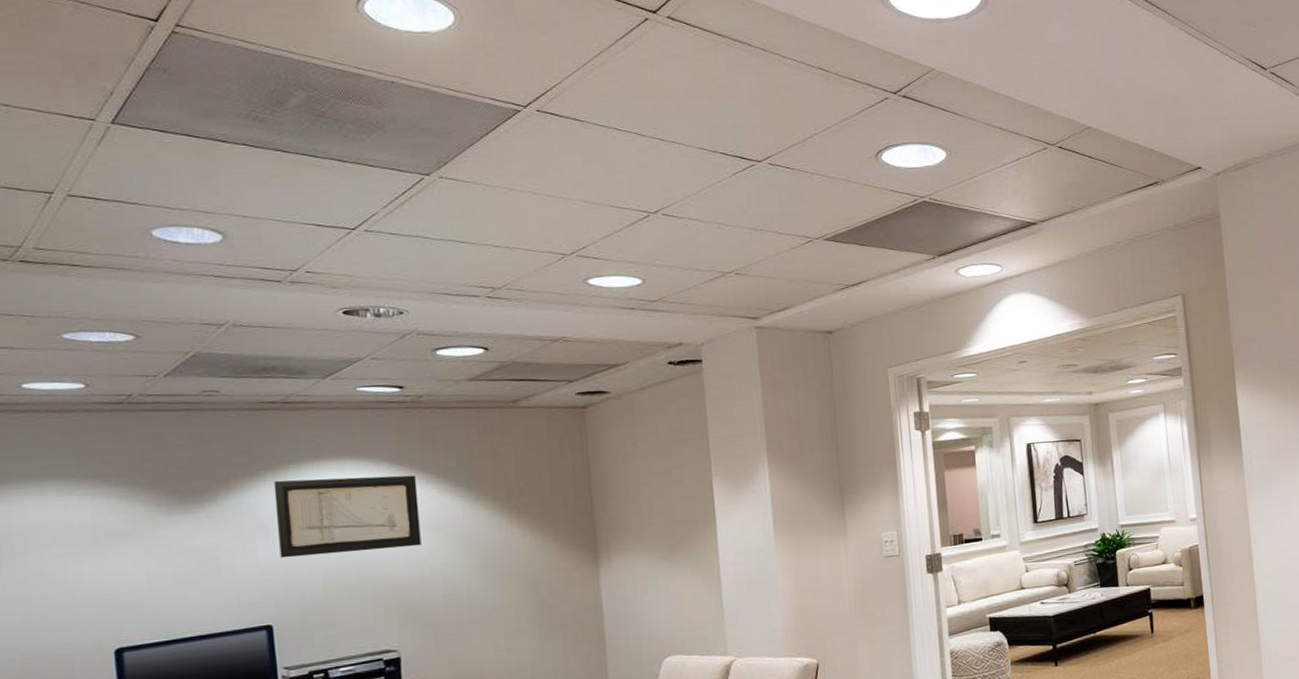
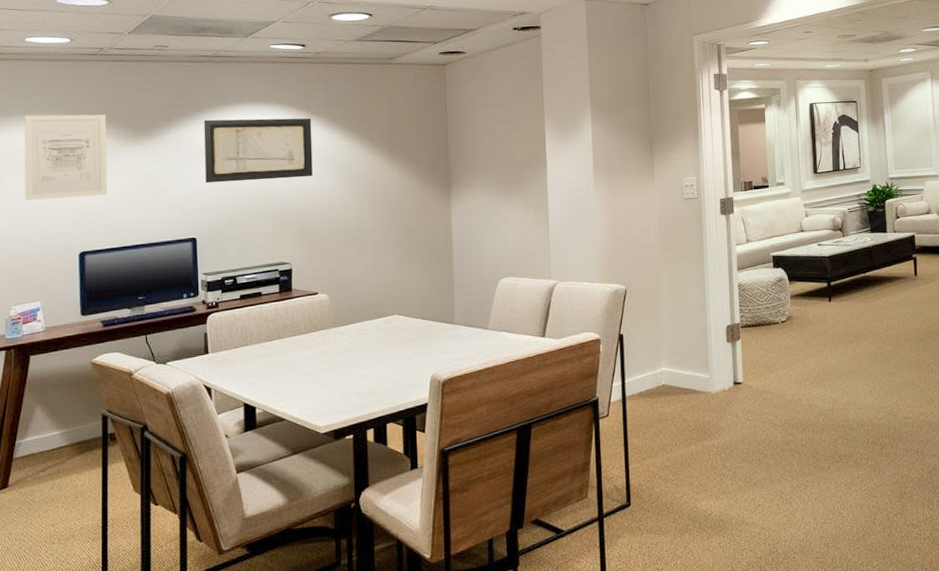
wall art: none [26,477,148,588] -> present [24,114,107,200]

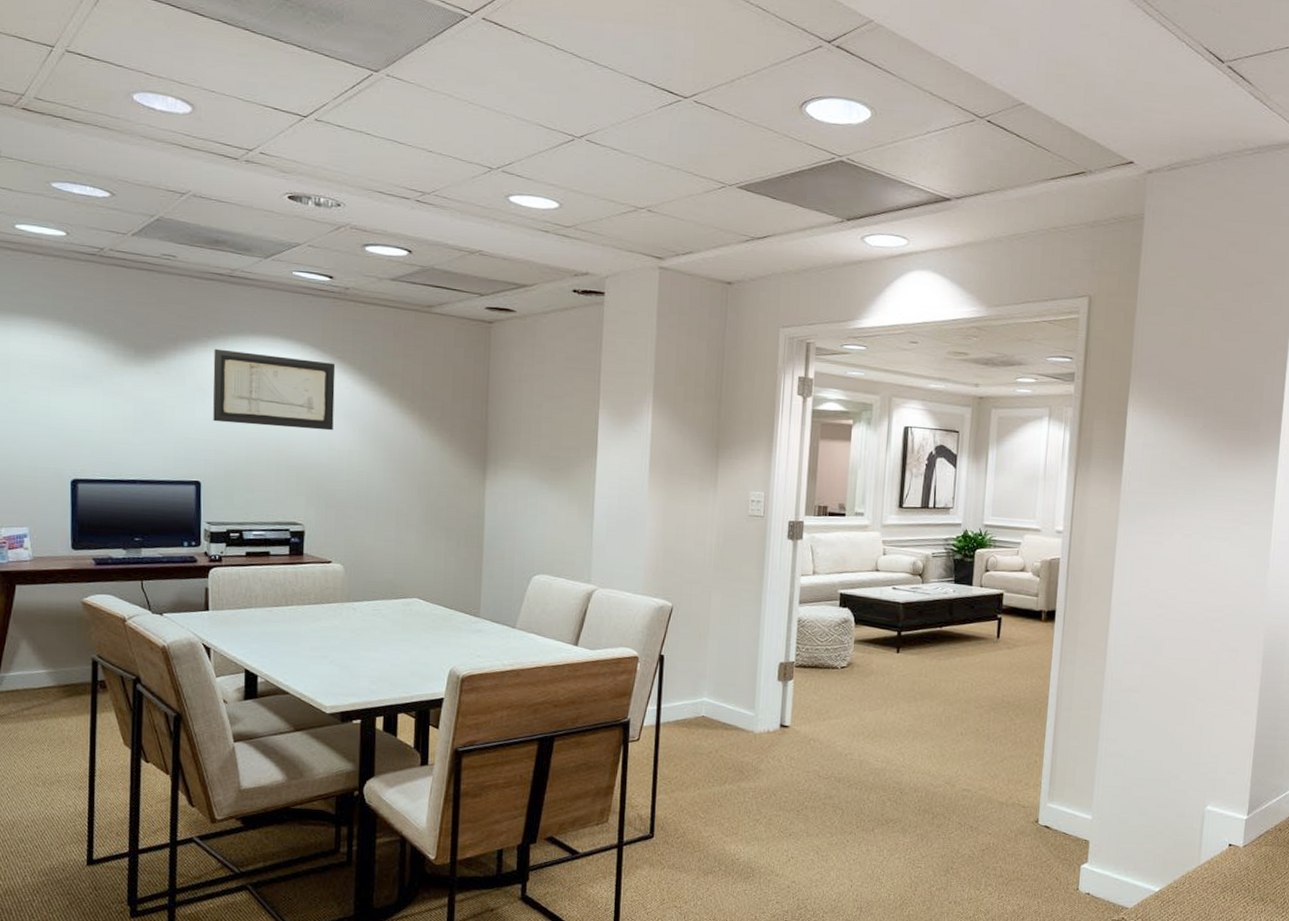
wall art: present [24,114,107,200] -> none [12,315,105,419]

